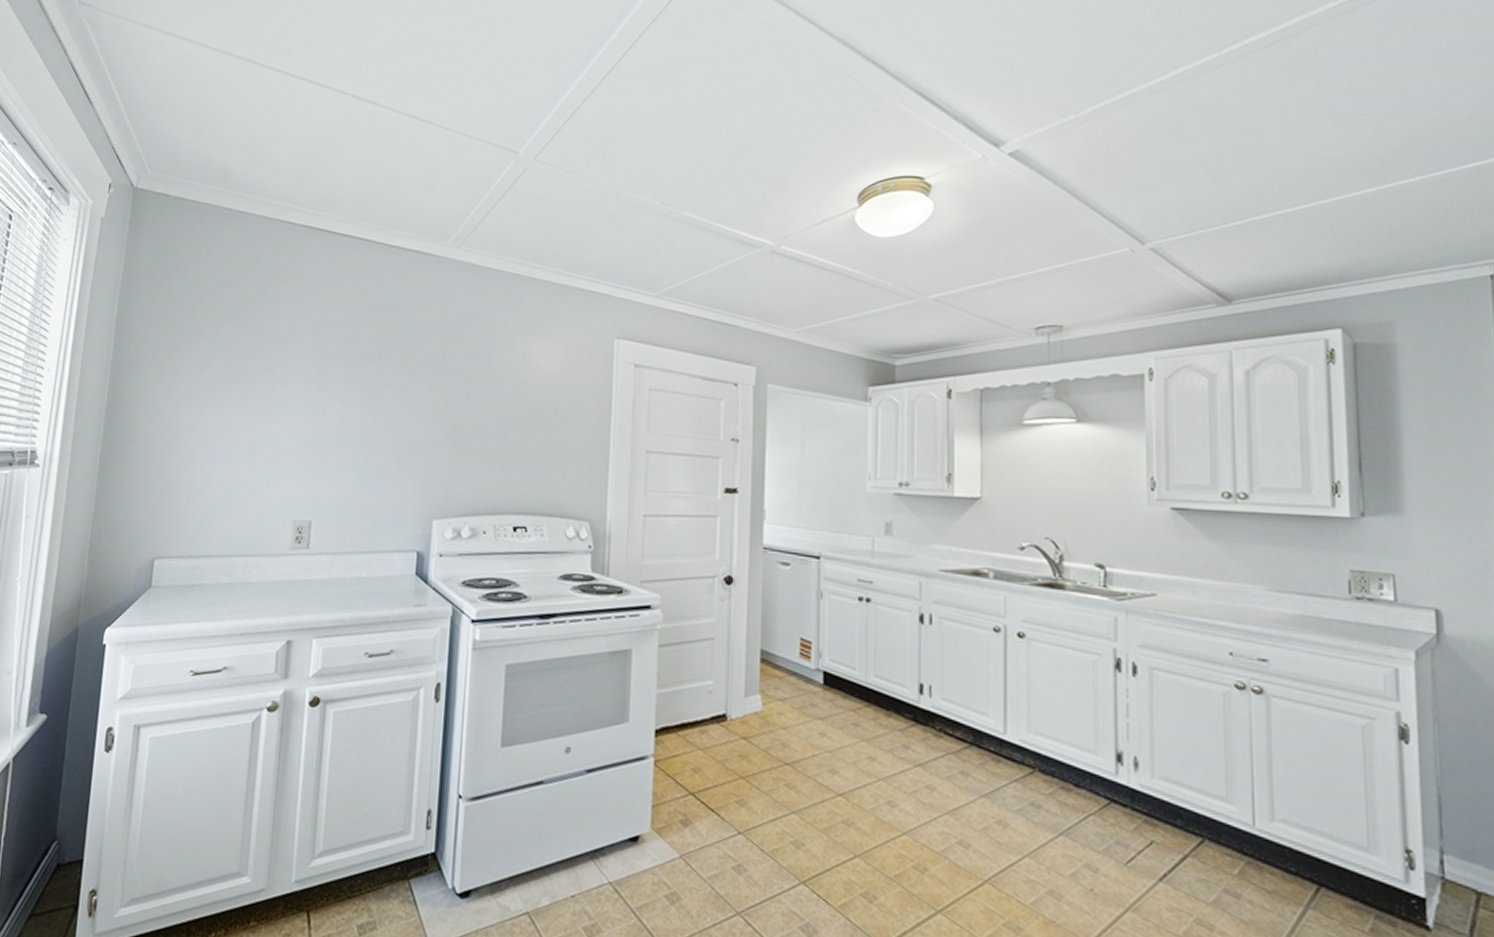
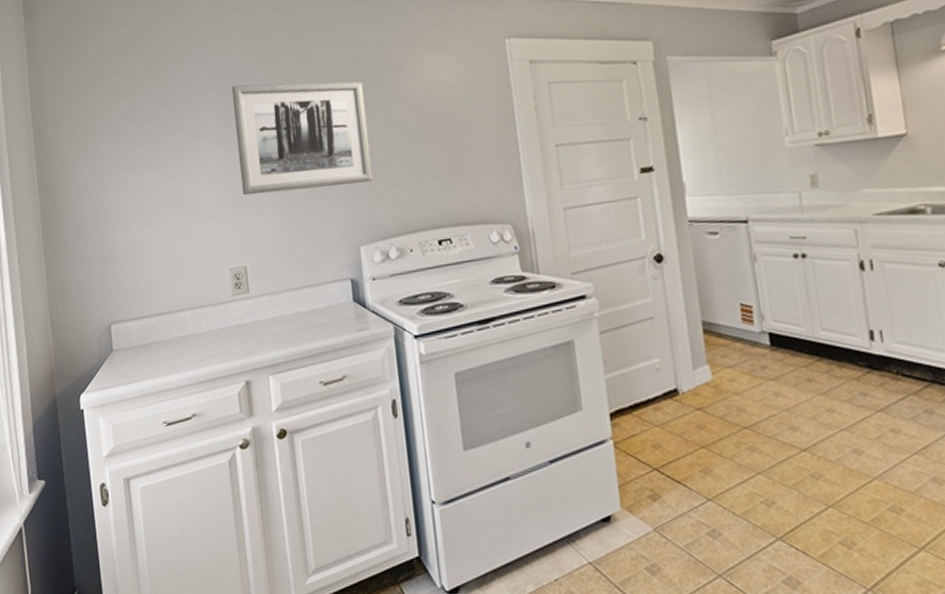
wall art: none [321,335,466,457] -> present [231,81,374,196]

